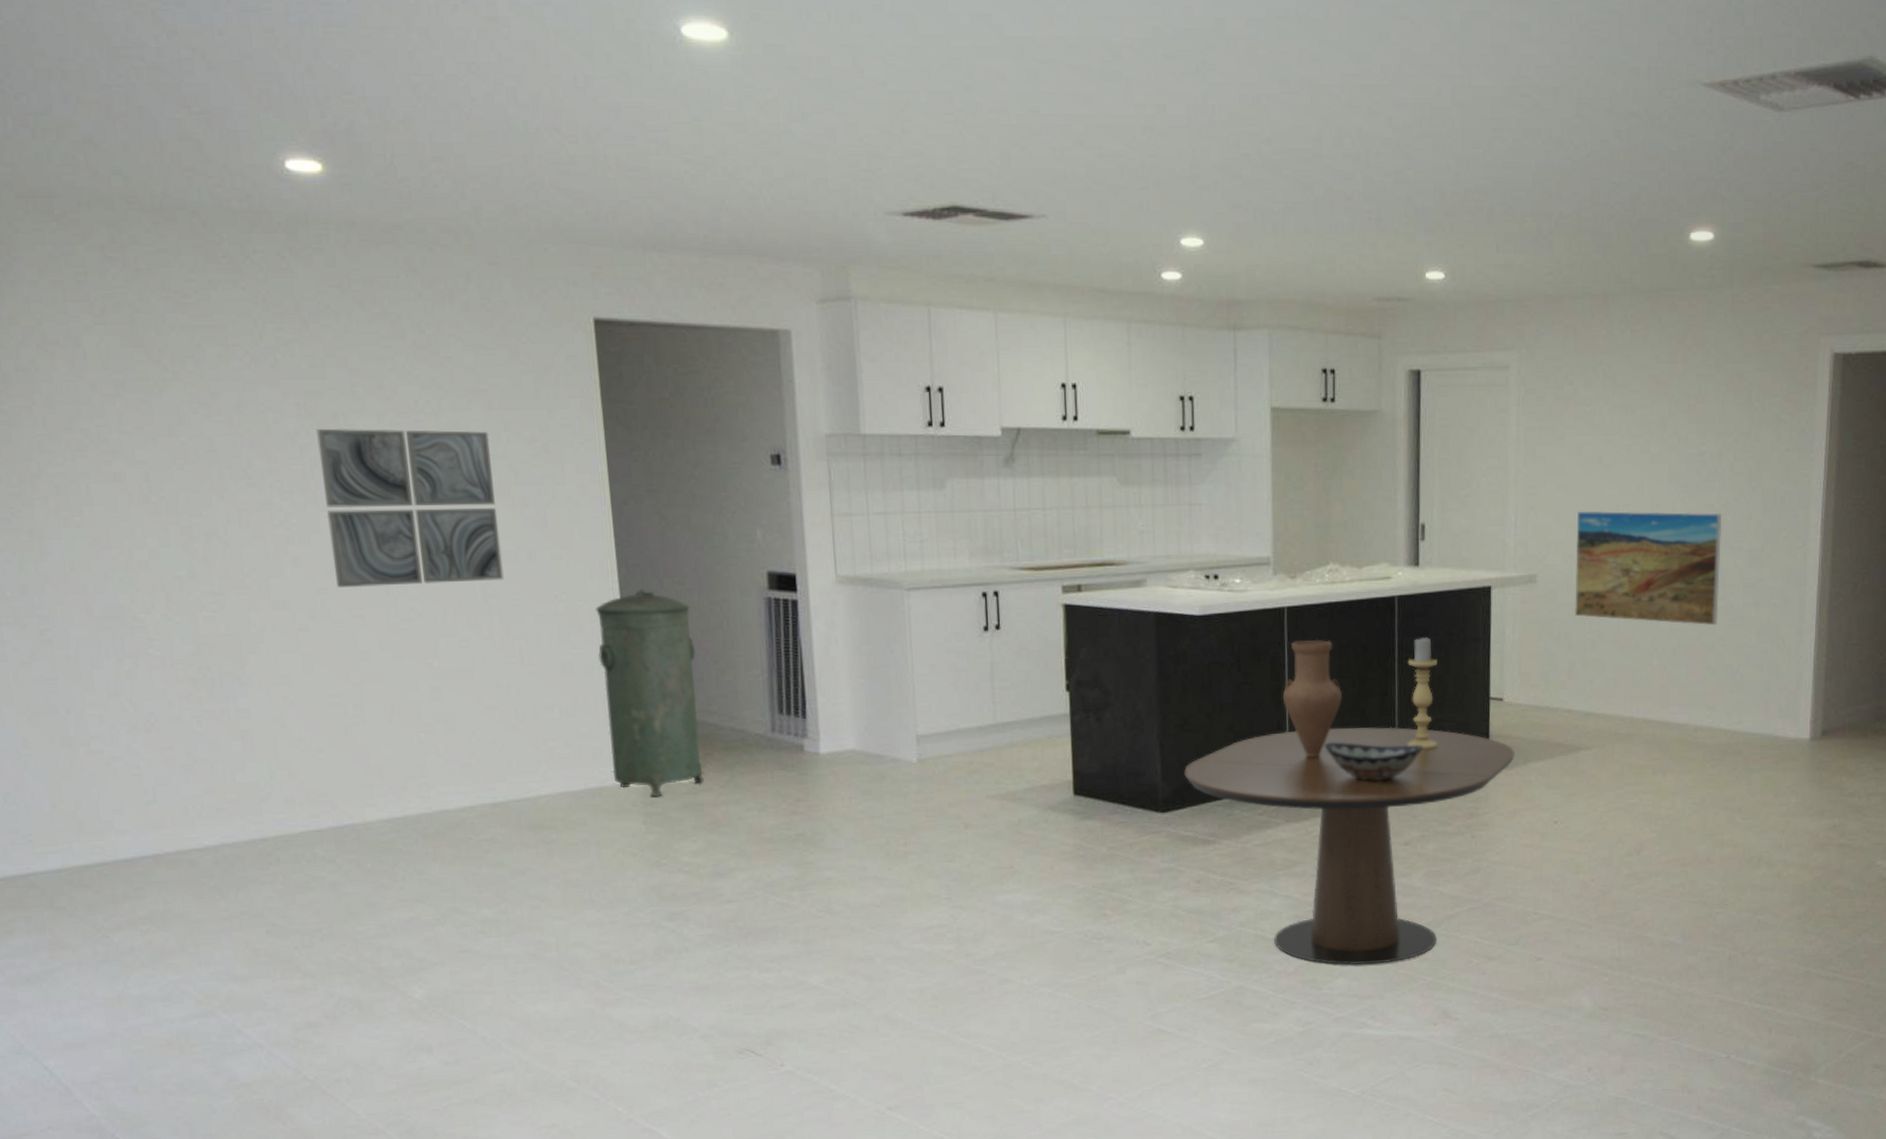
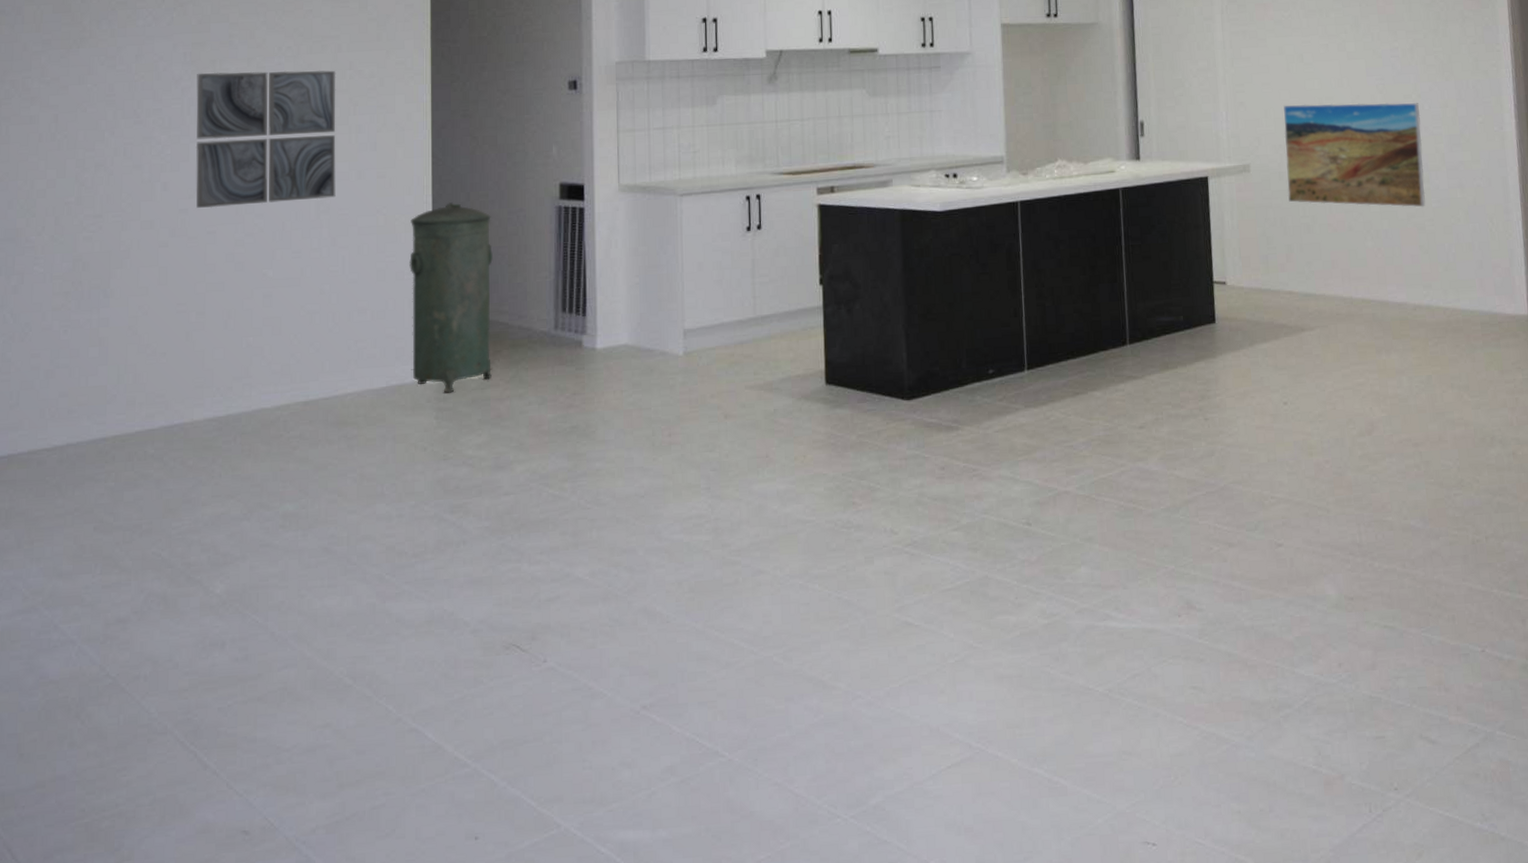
dining table: present [1184,726,1515,965] -> none [928,312,1241,553]
vase: present [1282,639,1343,758] -> none [1018,230,1075,344]
decorative bowl: present [1324,742,1424,781] -> none [1059,328,1153,365]
candle holder: present [1407,635,1438,749] -> none [1134,224,1167,333]

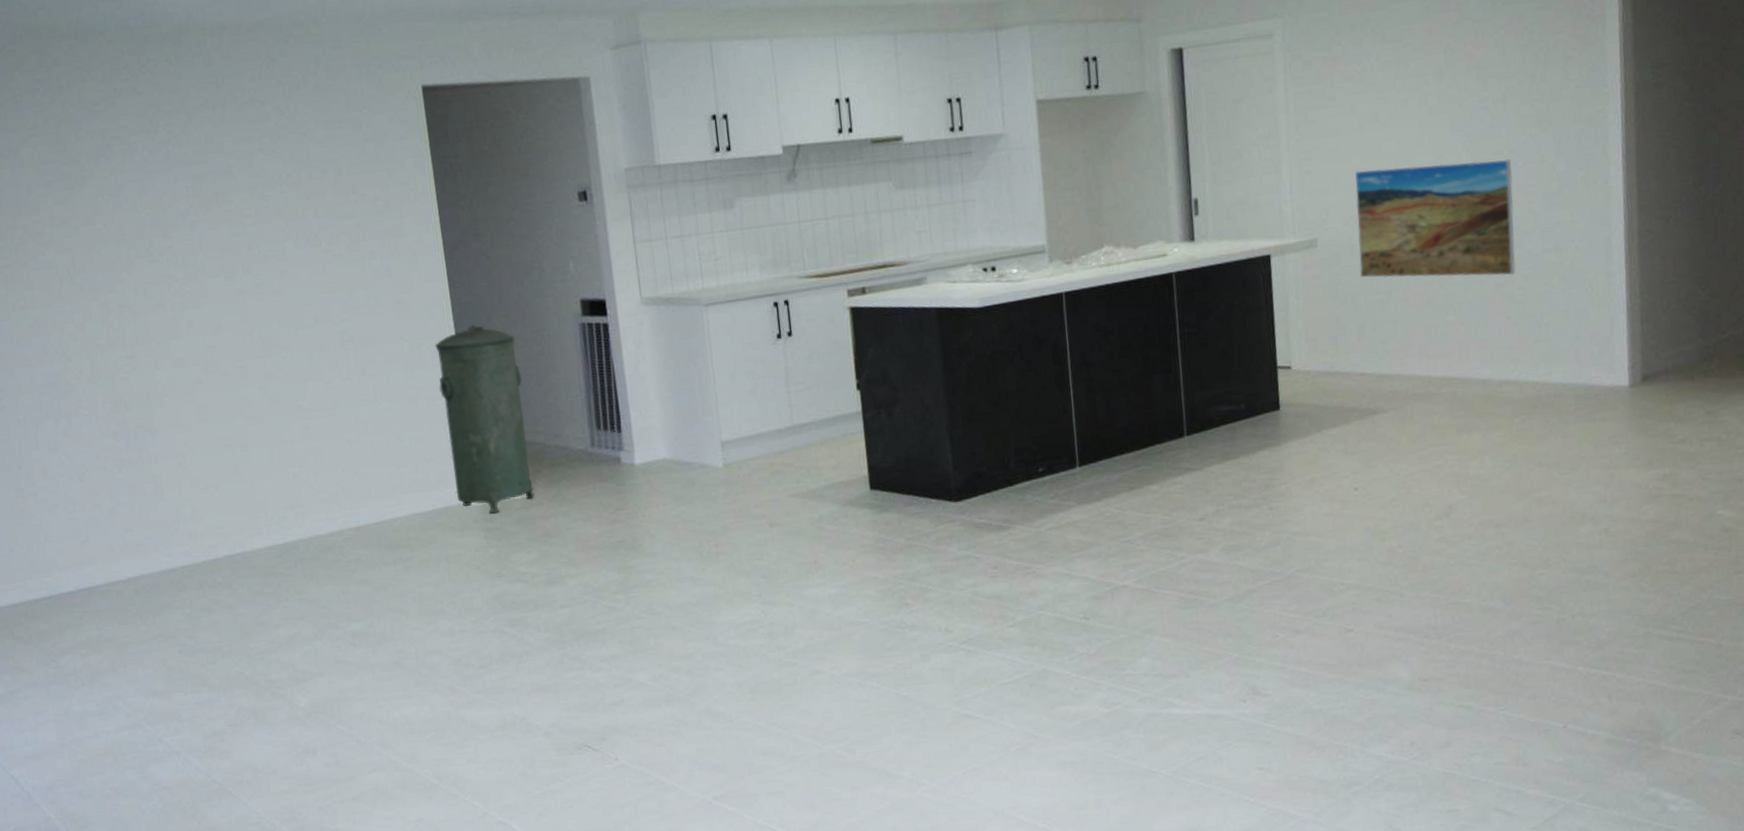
wall art: present [195,70,336,208] -> none [202,195,358,344]

